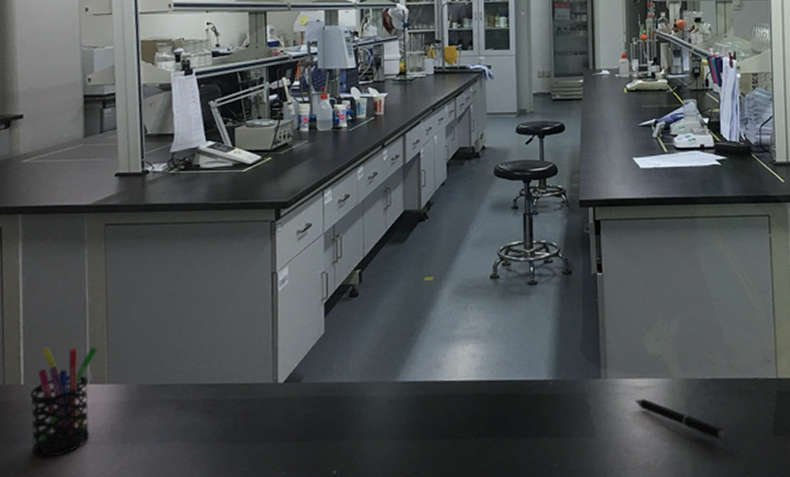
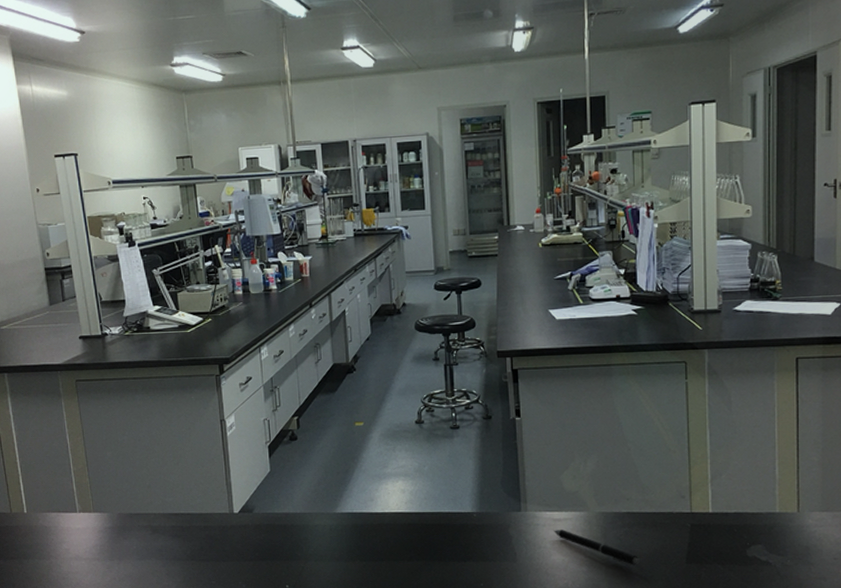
pen holder: present [30,346,97,457] -> none [33,482,84,570]

